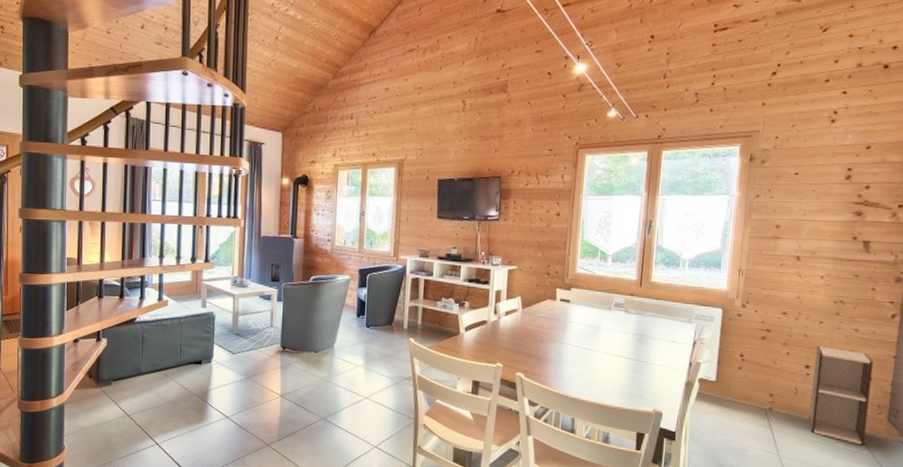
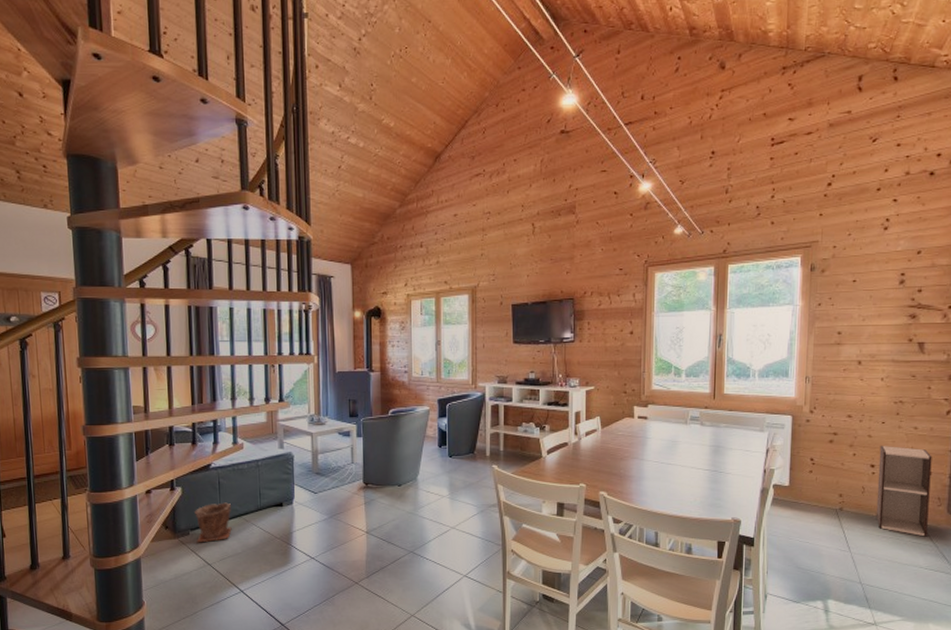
plant pot: none [117,356,153,394] -> present [195,502,232,543]

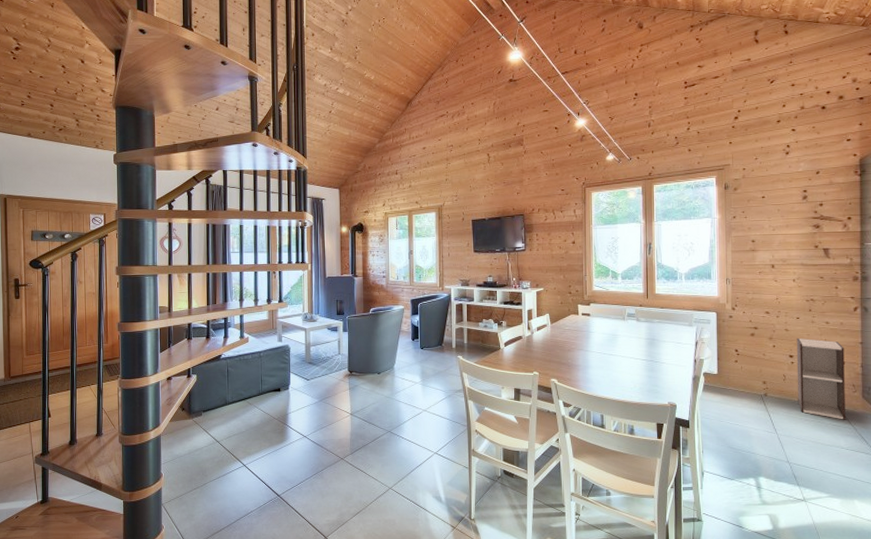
plant pot: present [195,502,232,543] -> none [207,388,238,423]

